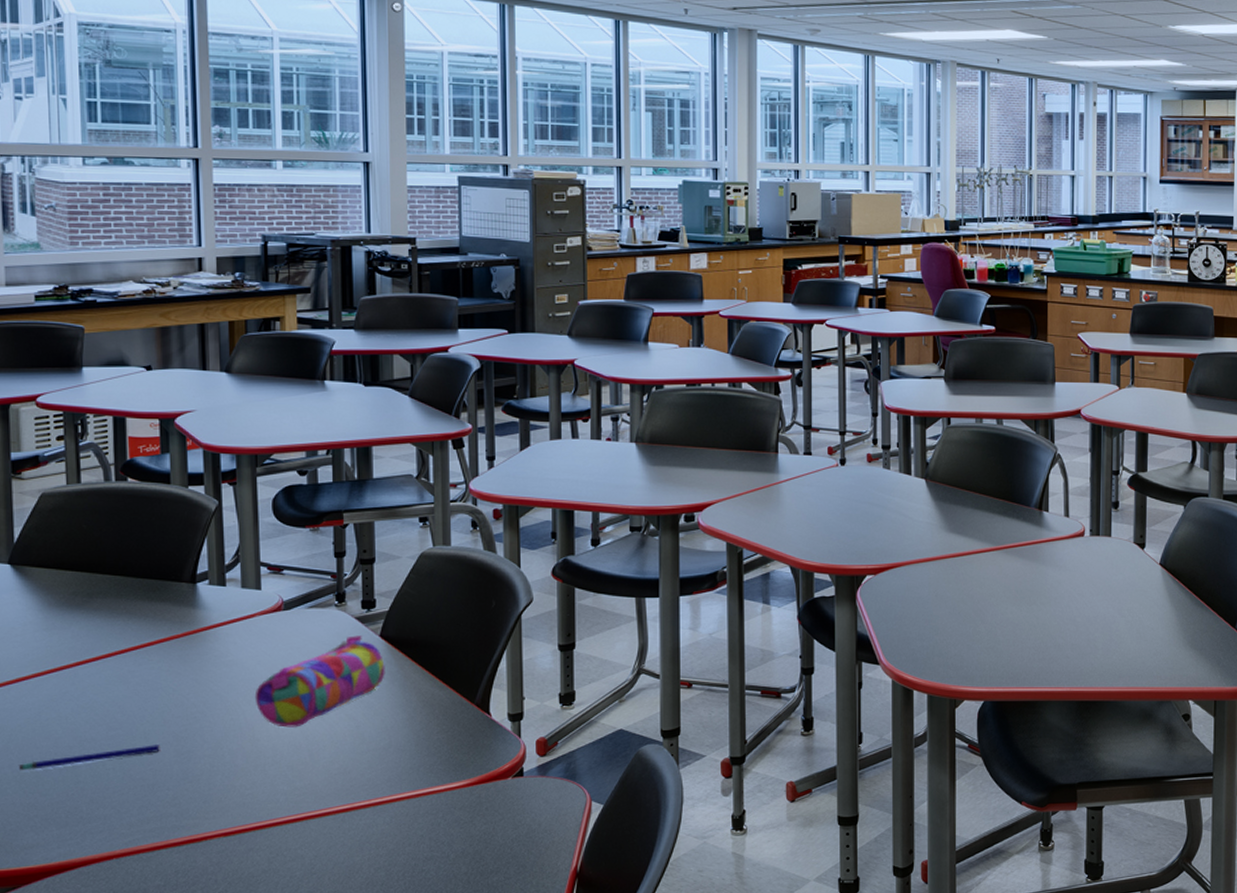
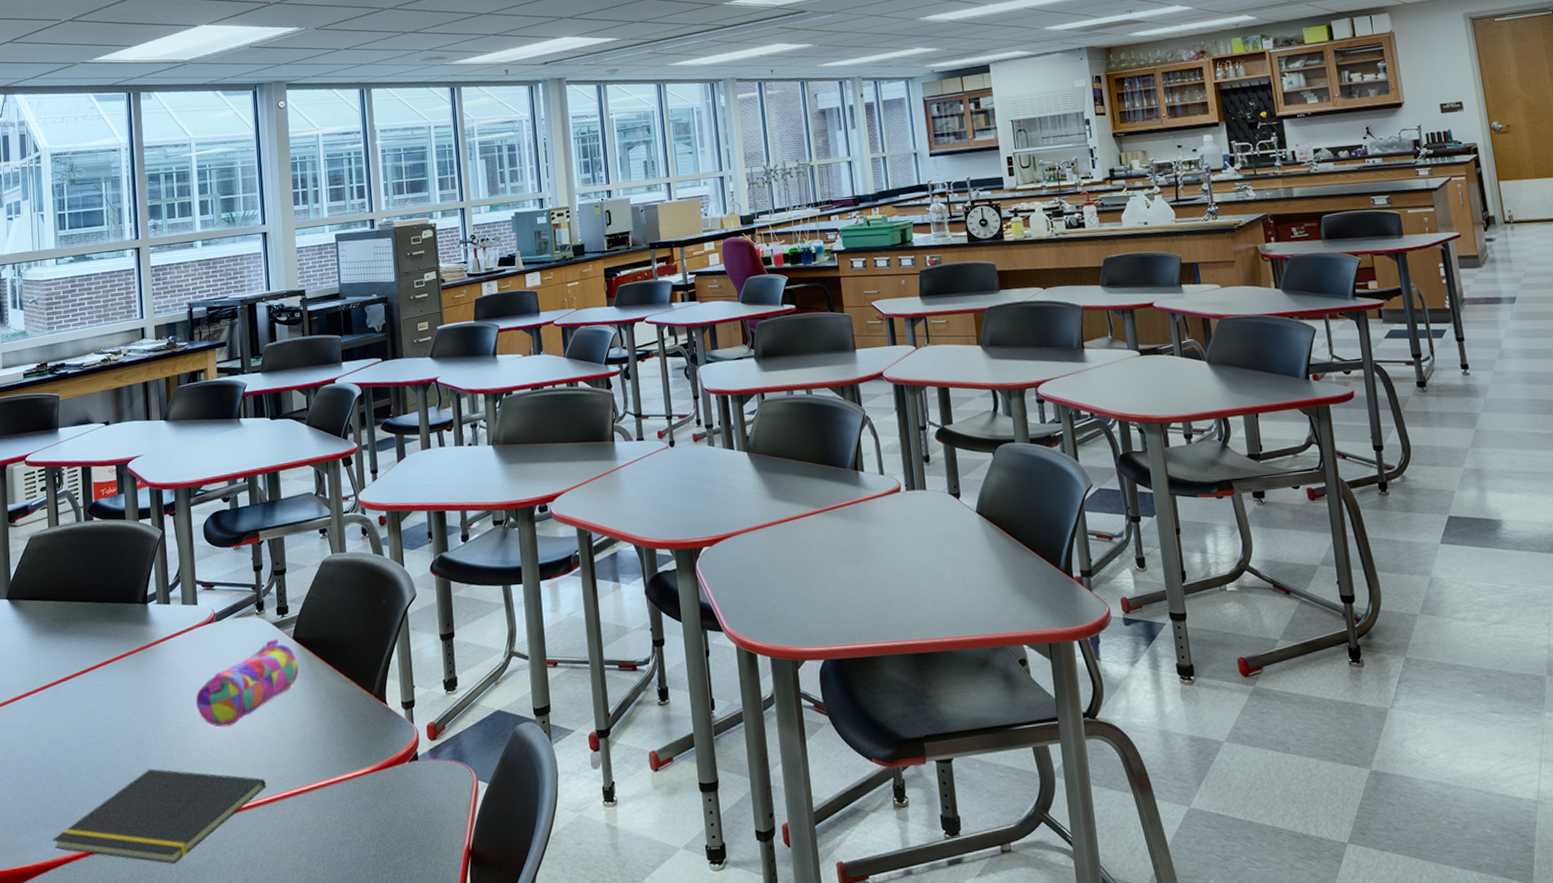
pen: present [19,745,160,771] -> none [16,749,123,780]
notepad: none [66,768,339,873] -> present [53,768,266,865]

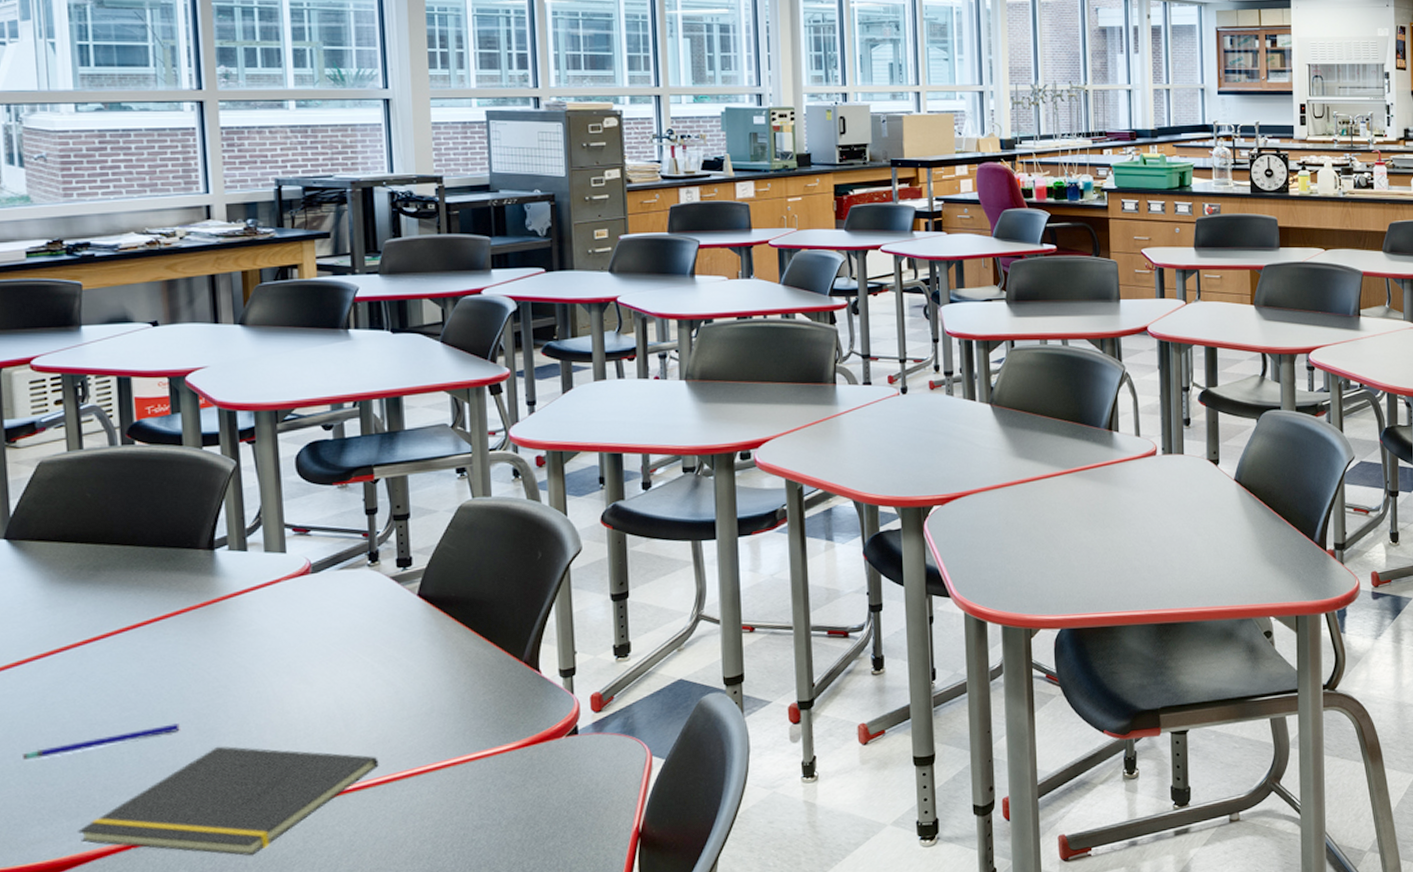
pen: none [16,749,123,780] -> present [23,723,180,761]
pencil case: present [195,639,299,727] -> none [282,596,425,698]

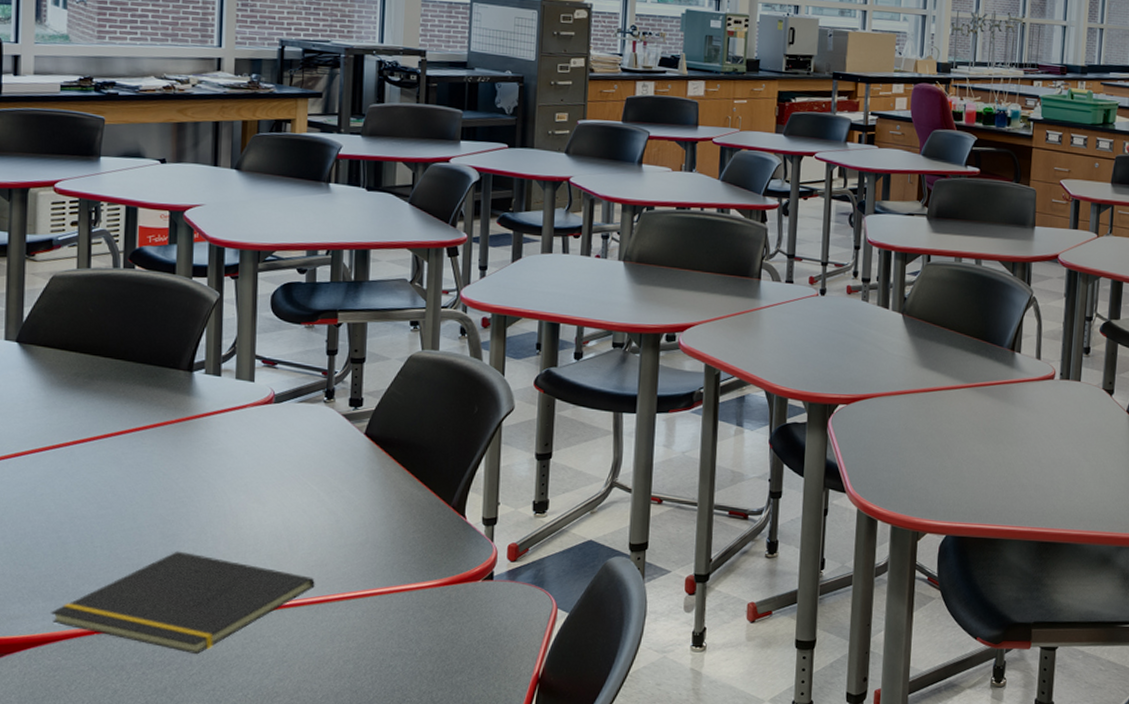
pen: present [23,723,180,761] -> none [12,525,147,543]

